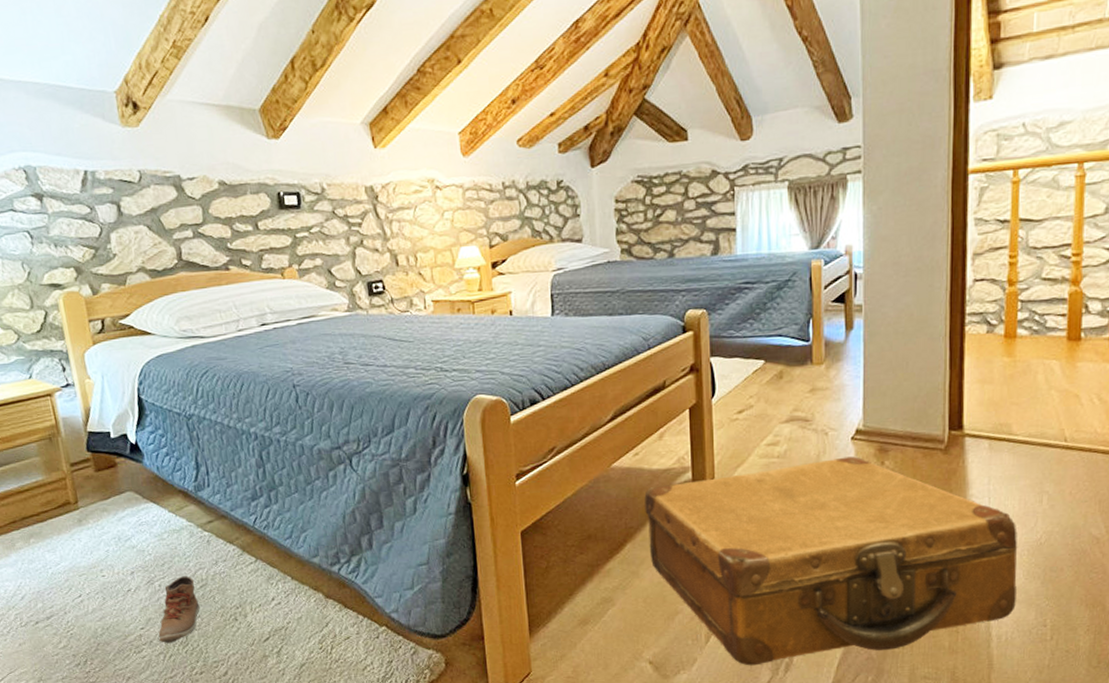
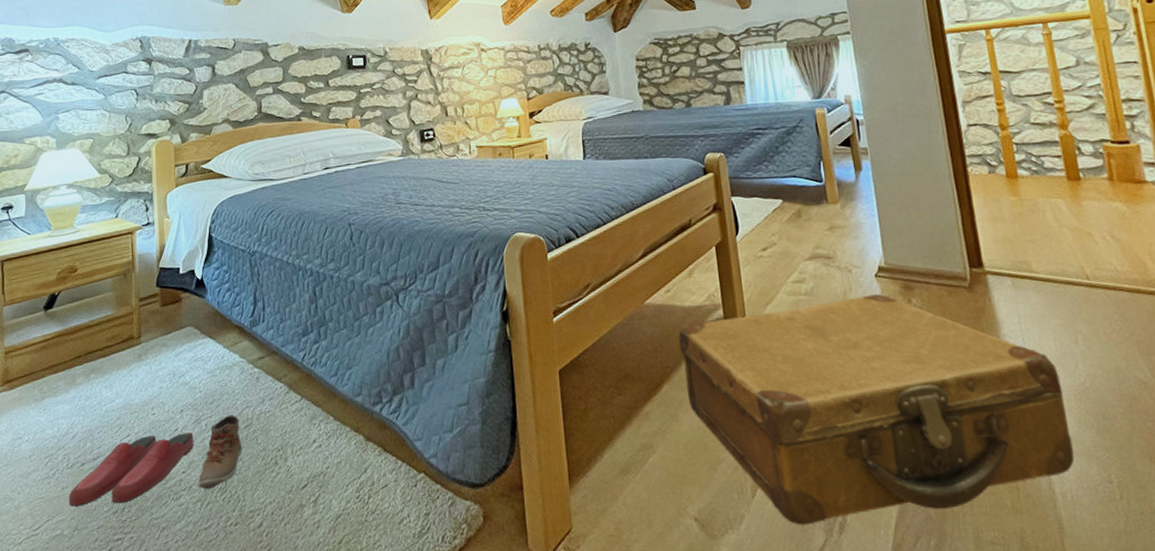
slippers: none [27,593,150,660] -> present [68,433,194,506]

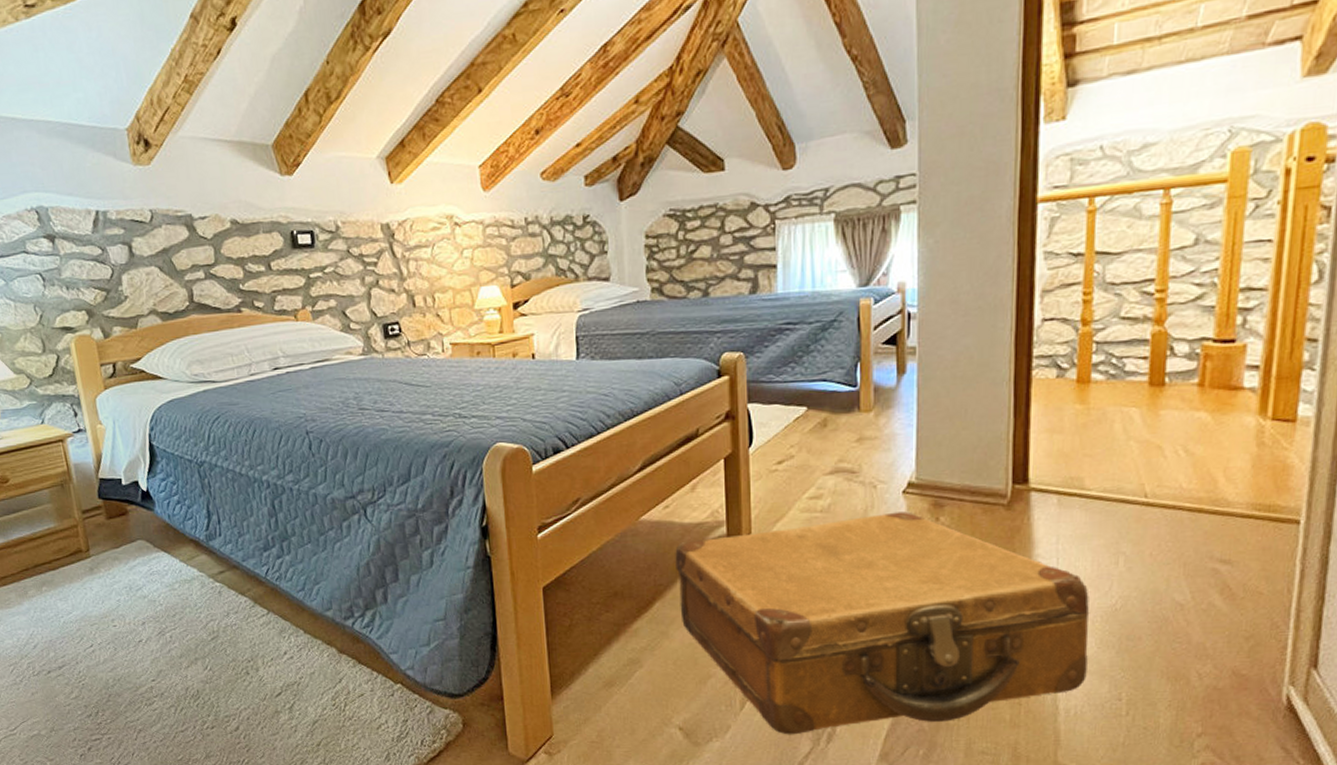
slippers: present [68,433,194,506] -> none [39,644,161,710]
hiking boot: present [198,415,242,489] -> none [169,627,211,696]

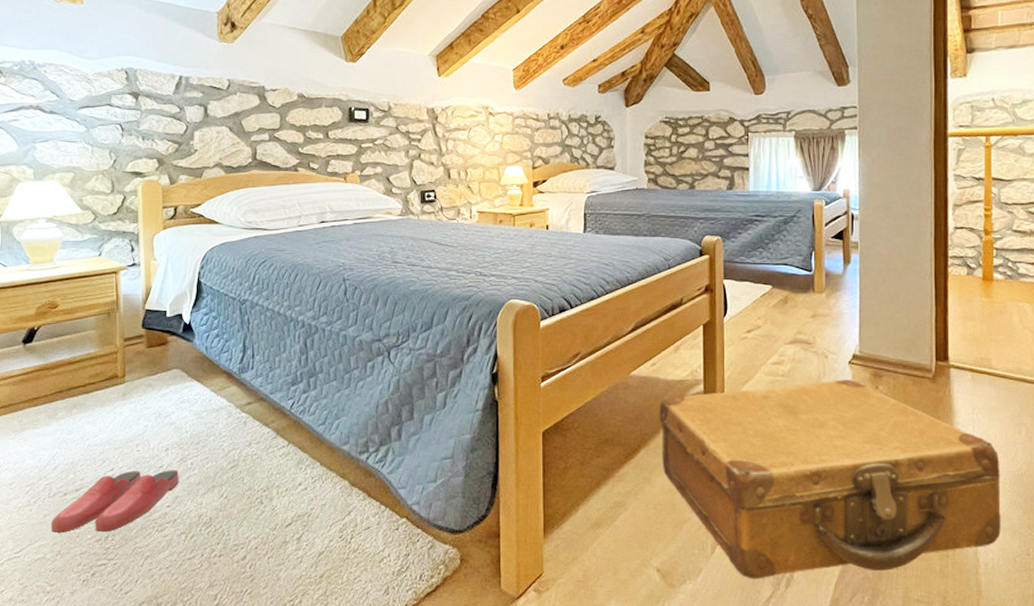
slippers: none [39,644,161,710] -> present [50,470,179,533]

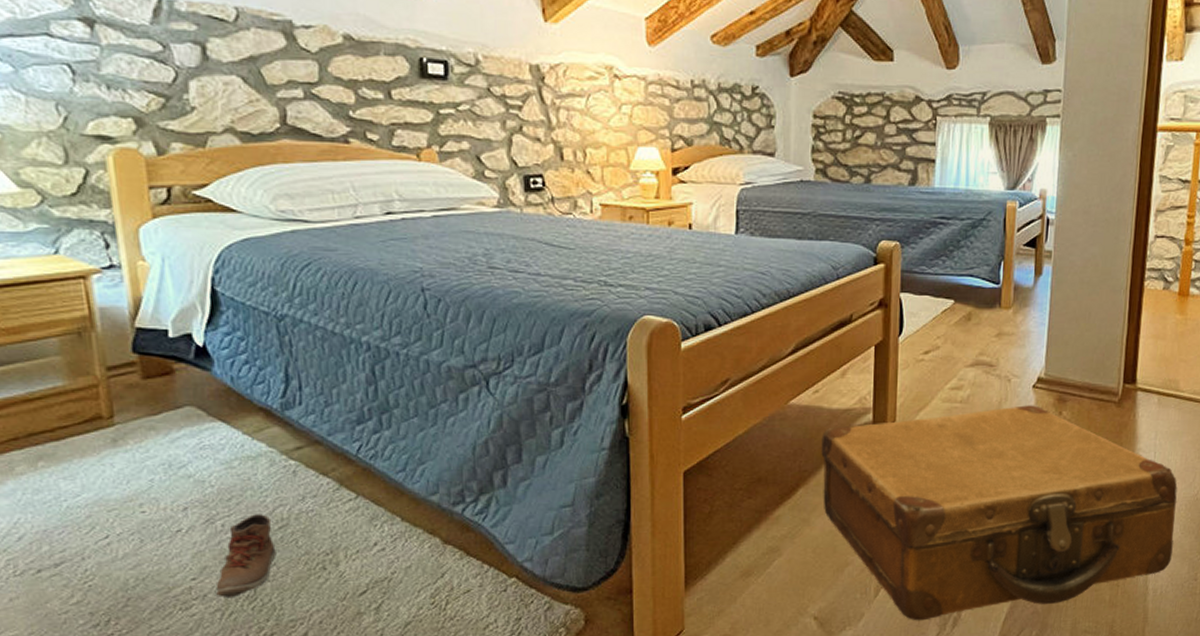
slippers: present [50,470,179,533] -> none [21,534,207,620]
hiking boot: none [183,456,228,523] -> present [215,514,277,597]

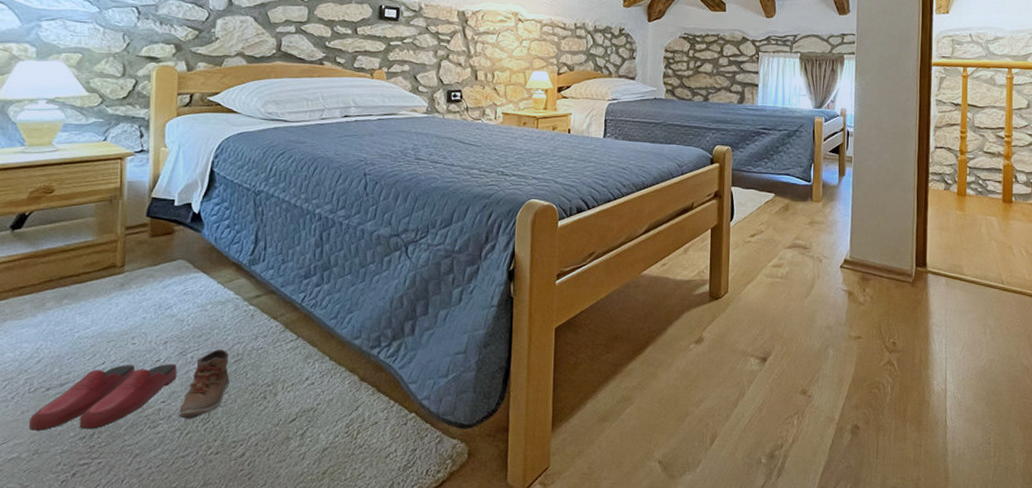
slippers: none [21,534,207,620] -> present [28,364,177,430]
suitcase: present [821,405,1178,621] -> none [667,282,968,470]

